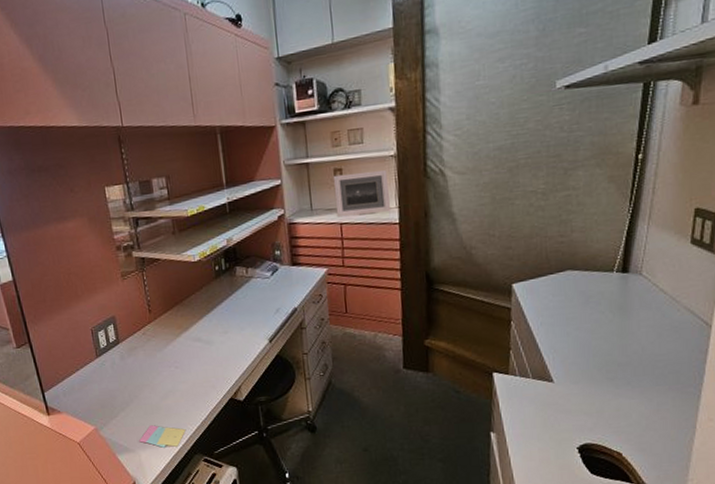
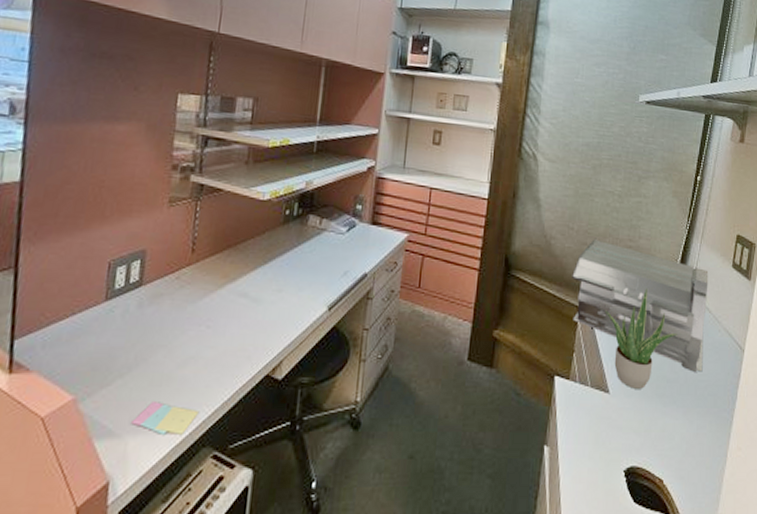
picture frame: present [333,169,390,217] -> none [428,136,484,186]
printer: none [499,240,661,354] -> present [572,238,709,373]
potted plant: none [539,280,628,376] -> present [604,288,678,389]

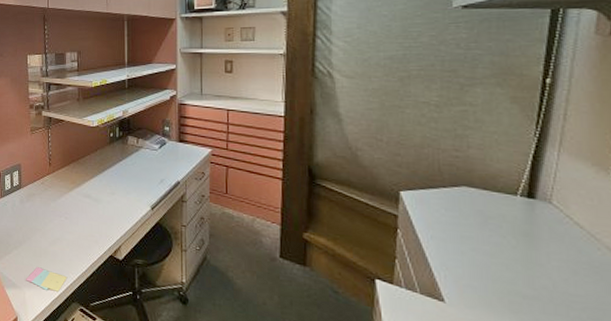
printer: present [572,238,709,373] -> none [386,148,577,293]
potted plant: present [604,288,678,389] -> none [429,199,535,302]

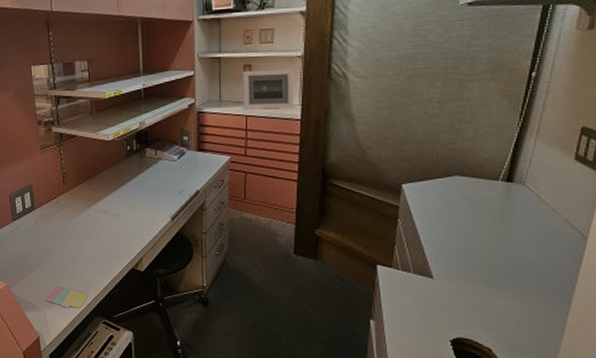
picture frame: none [223,65,276,105] -> present [242,68,293,110]

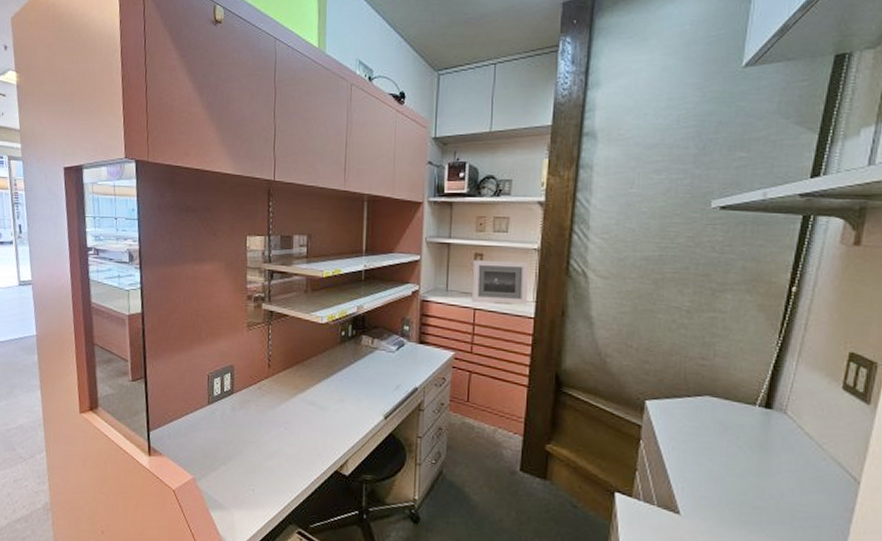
sticky notes: present [46,287,90,308] -> none [235,485,285,513]

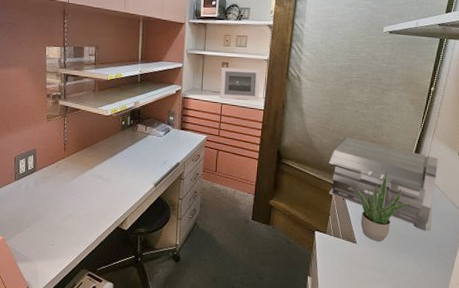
printer: none [632,356,809,503] -> present [328,135,438,231]
potted plant: none [672,409,767,514] -> present [353,171,412,241]

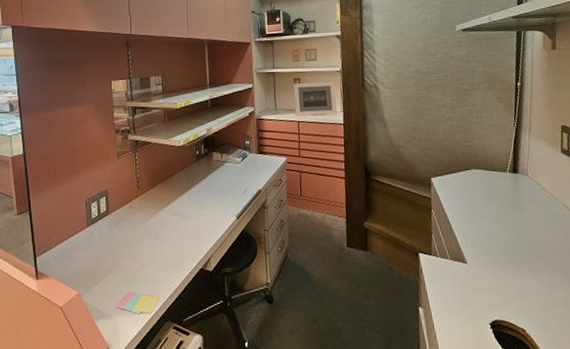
sticky notes: none [38,241,78,261] -> present [117,292,160,314]
printer: present [328,135,438,231] -> none [421,143,548,242]
potted plant: present [353,171,412,241] -> none [452,178,521,259]

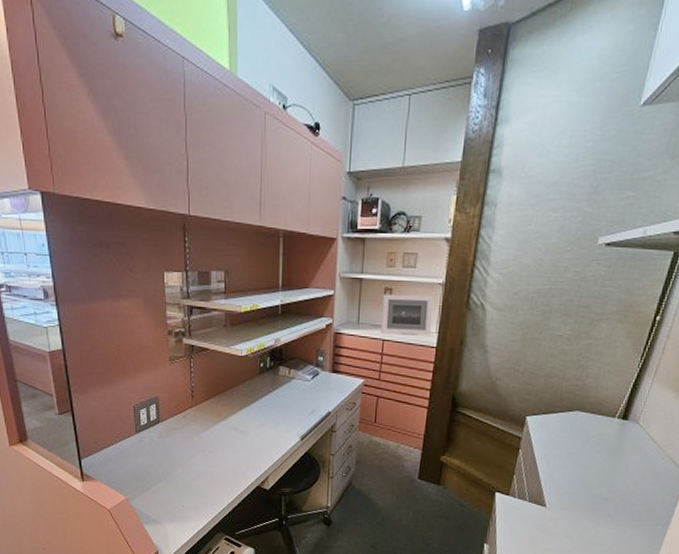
sticky notes: present [117,292,160,314] -> none [167,502,213,524]

